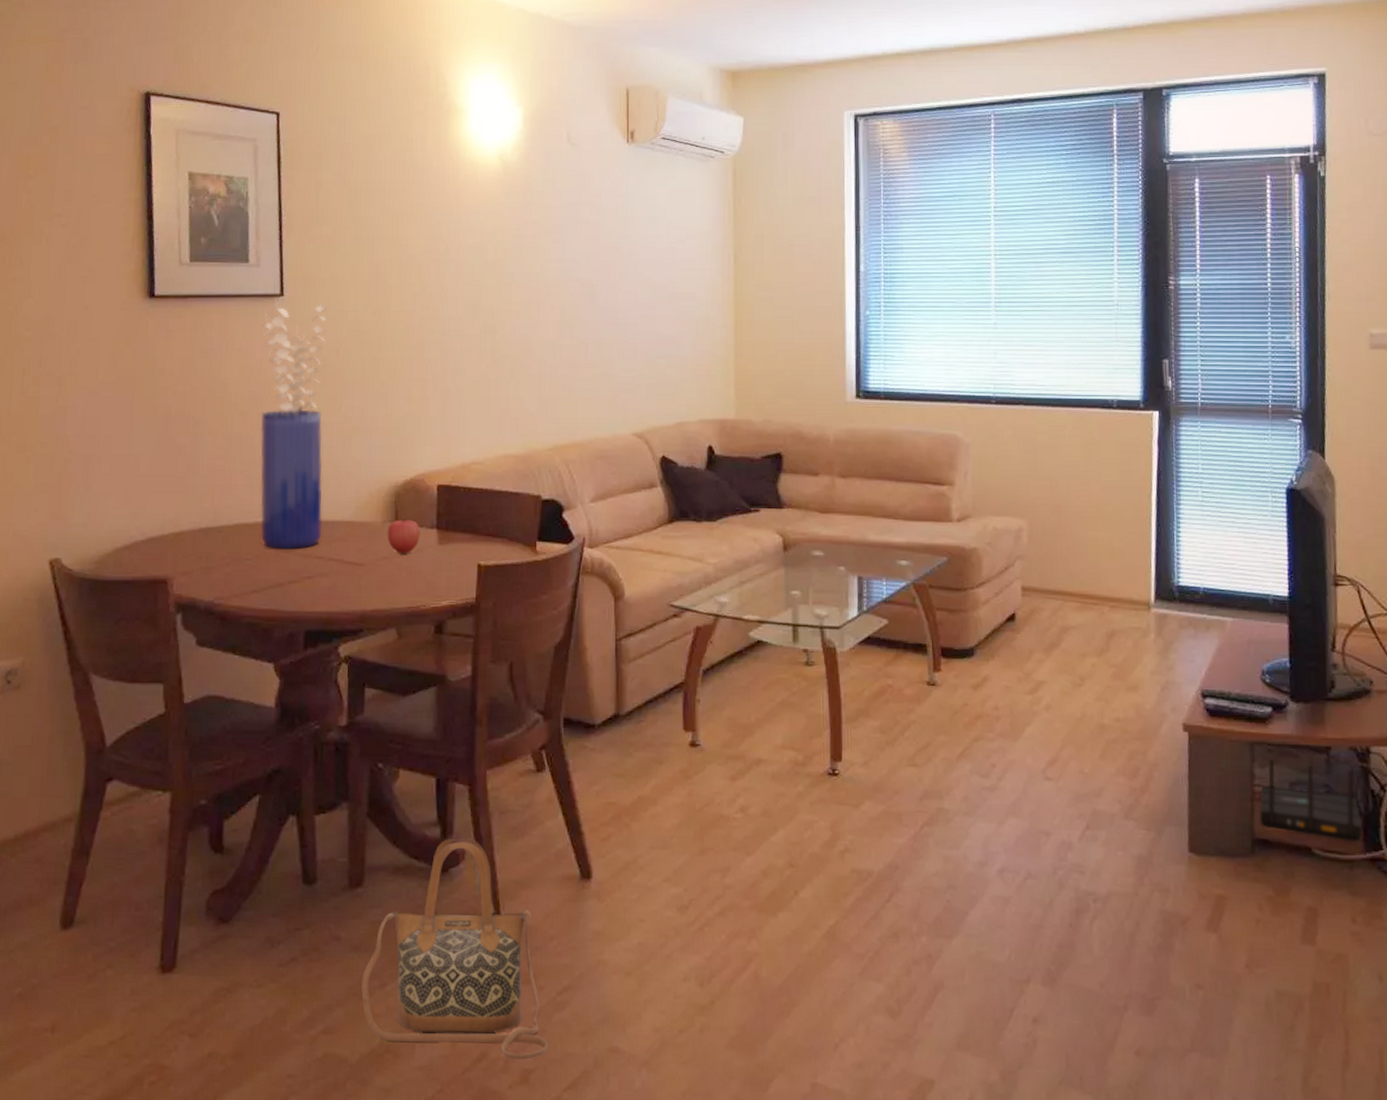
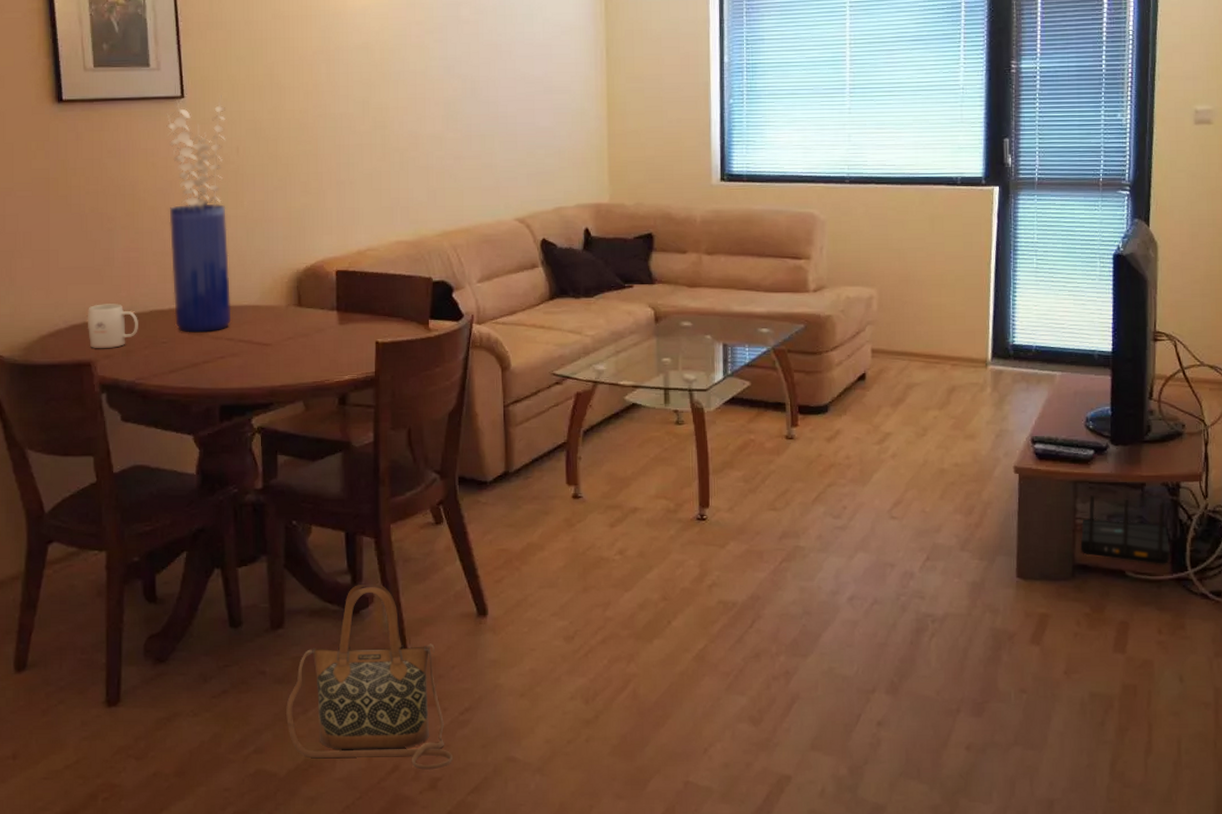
mug: none [166,515,221,565] -> present [88,303,138,349]
fruit: present [387,517,420,554] -> none [291,300,322,335]

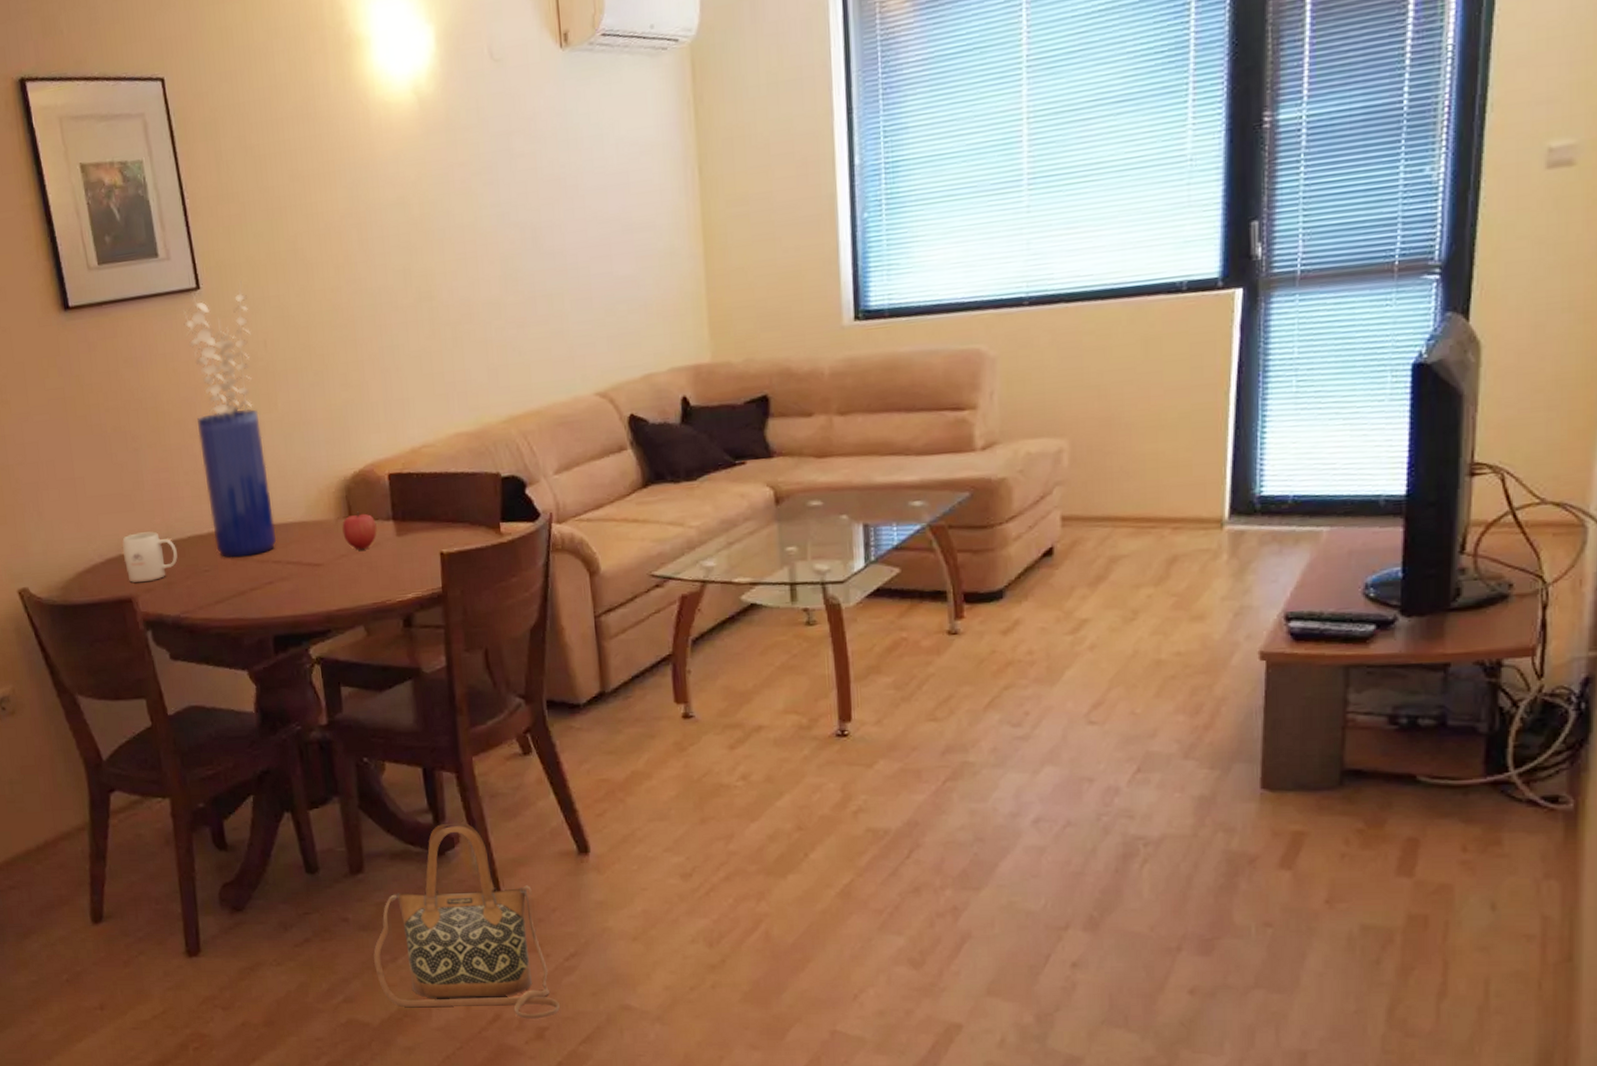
fruit: none [291,300,322,335] -> present [342,511,377,550]
router: present [1081,495,1171,564] -> none [1354,682,1485,765]

